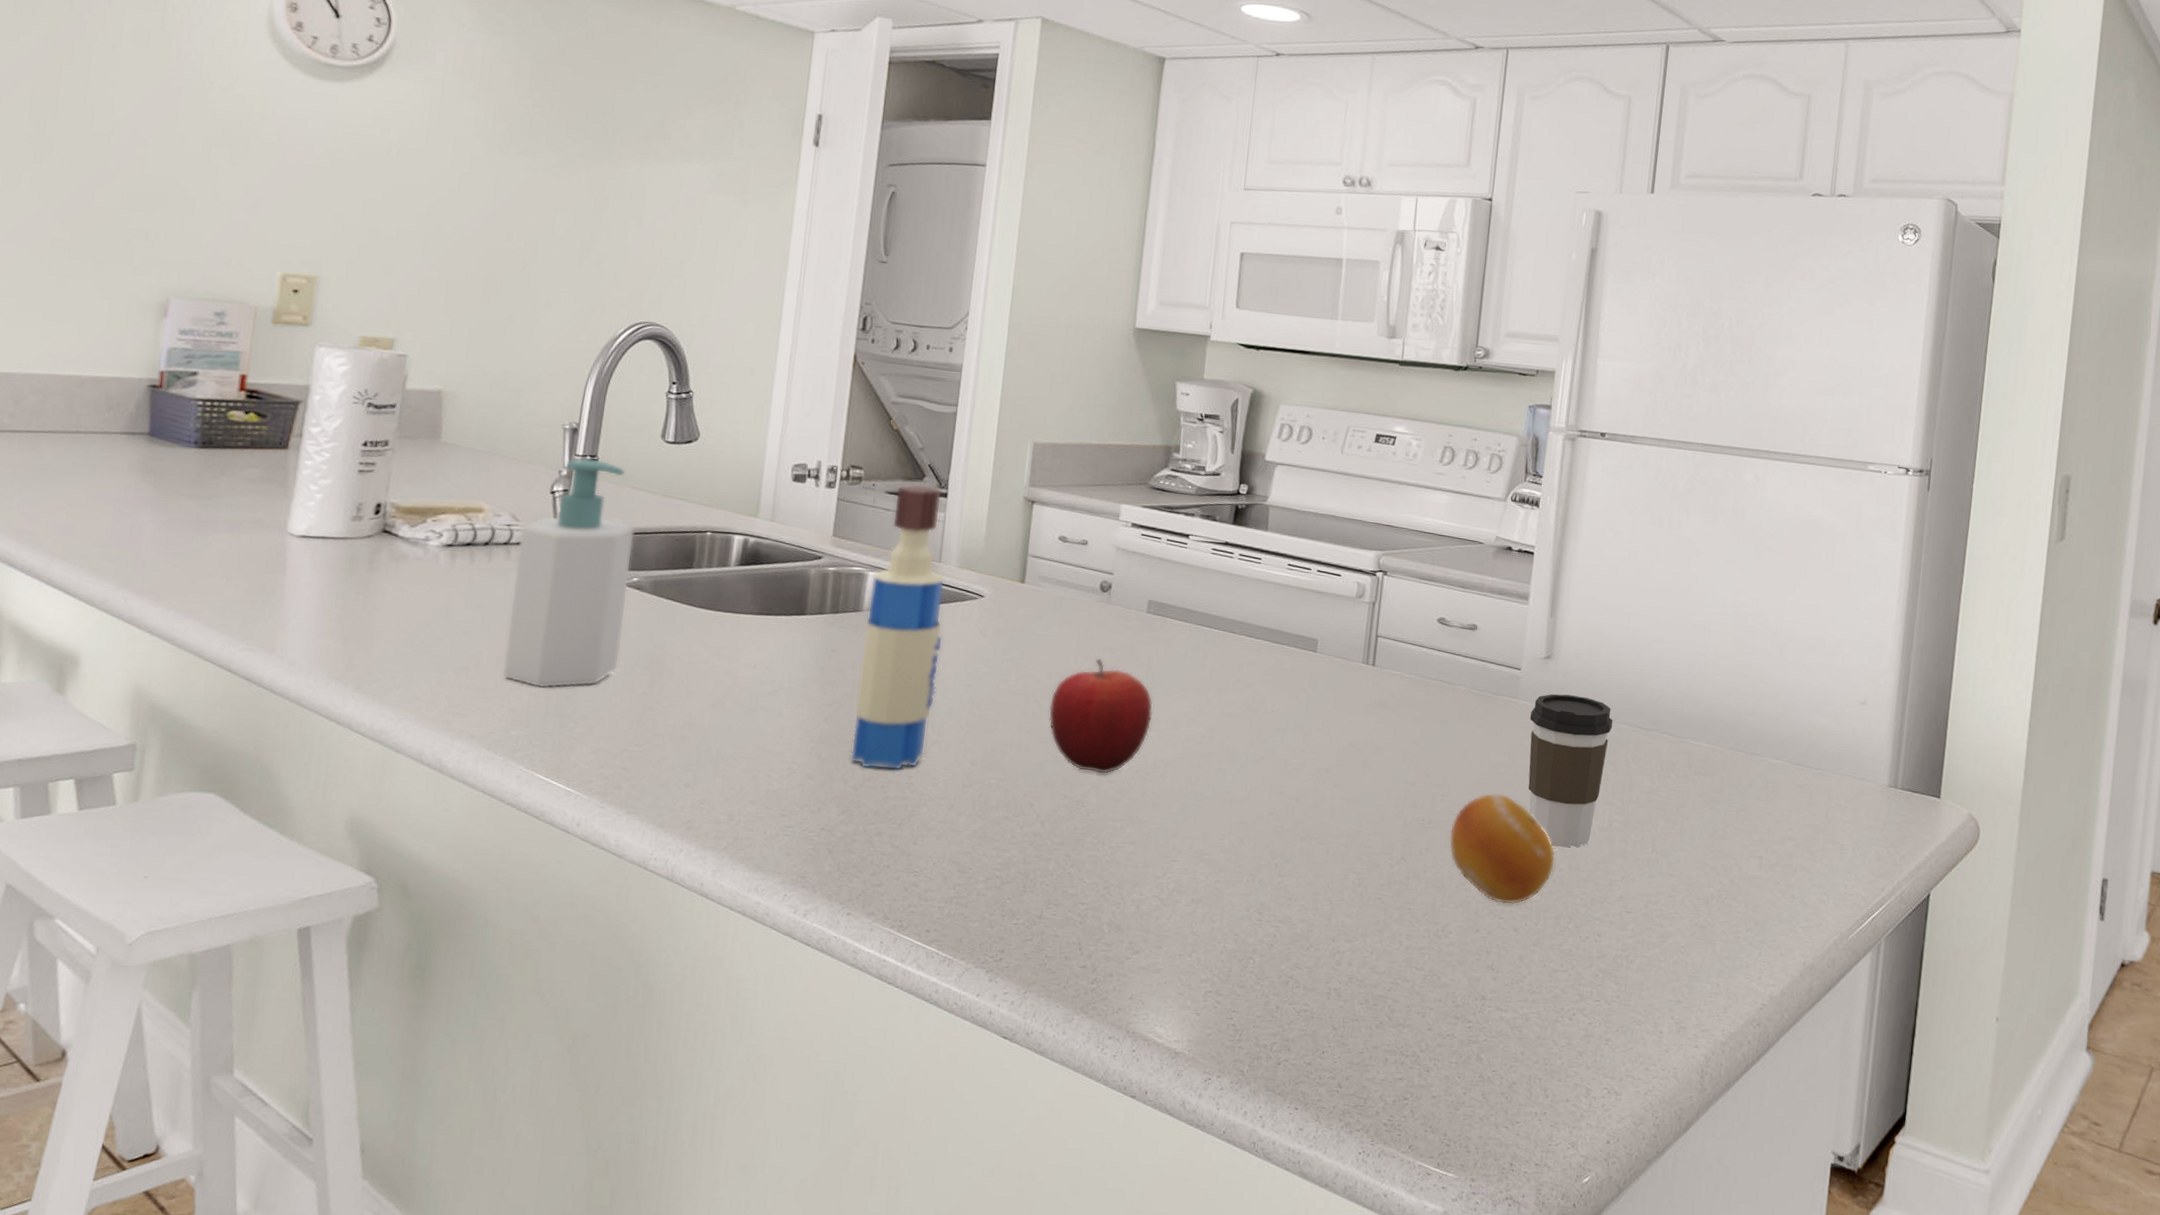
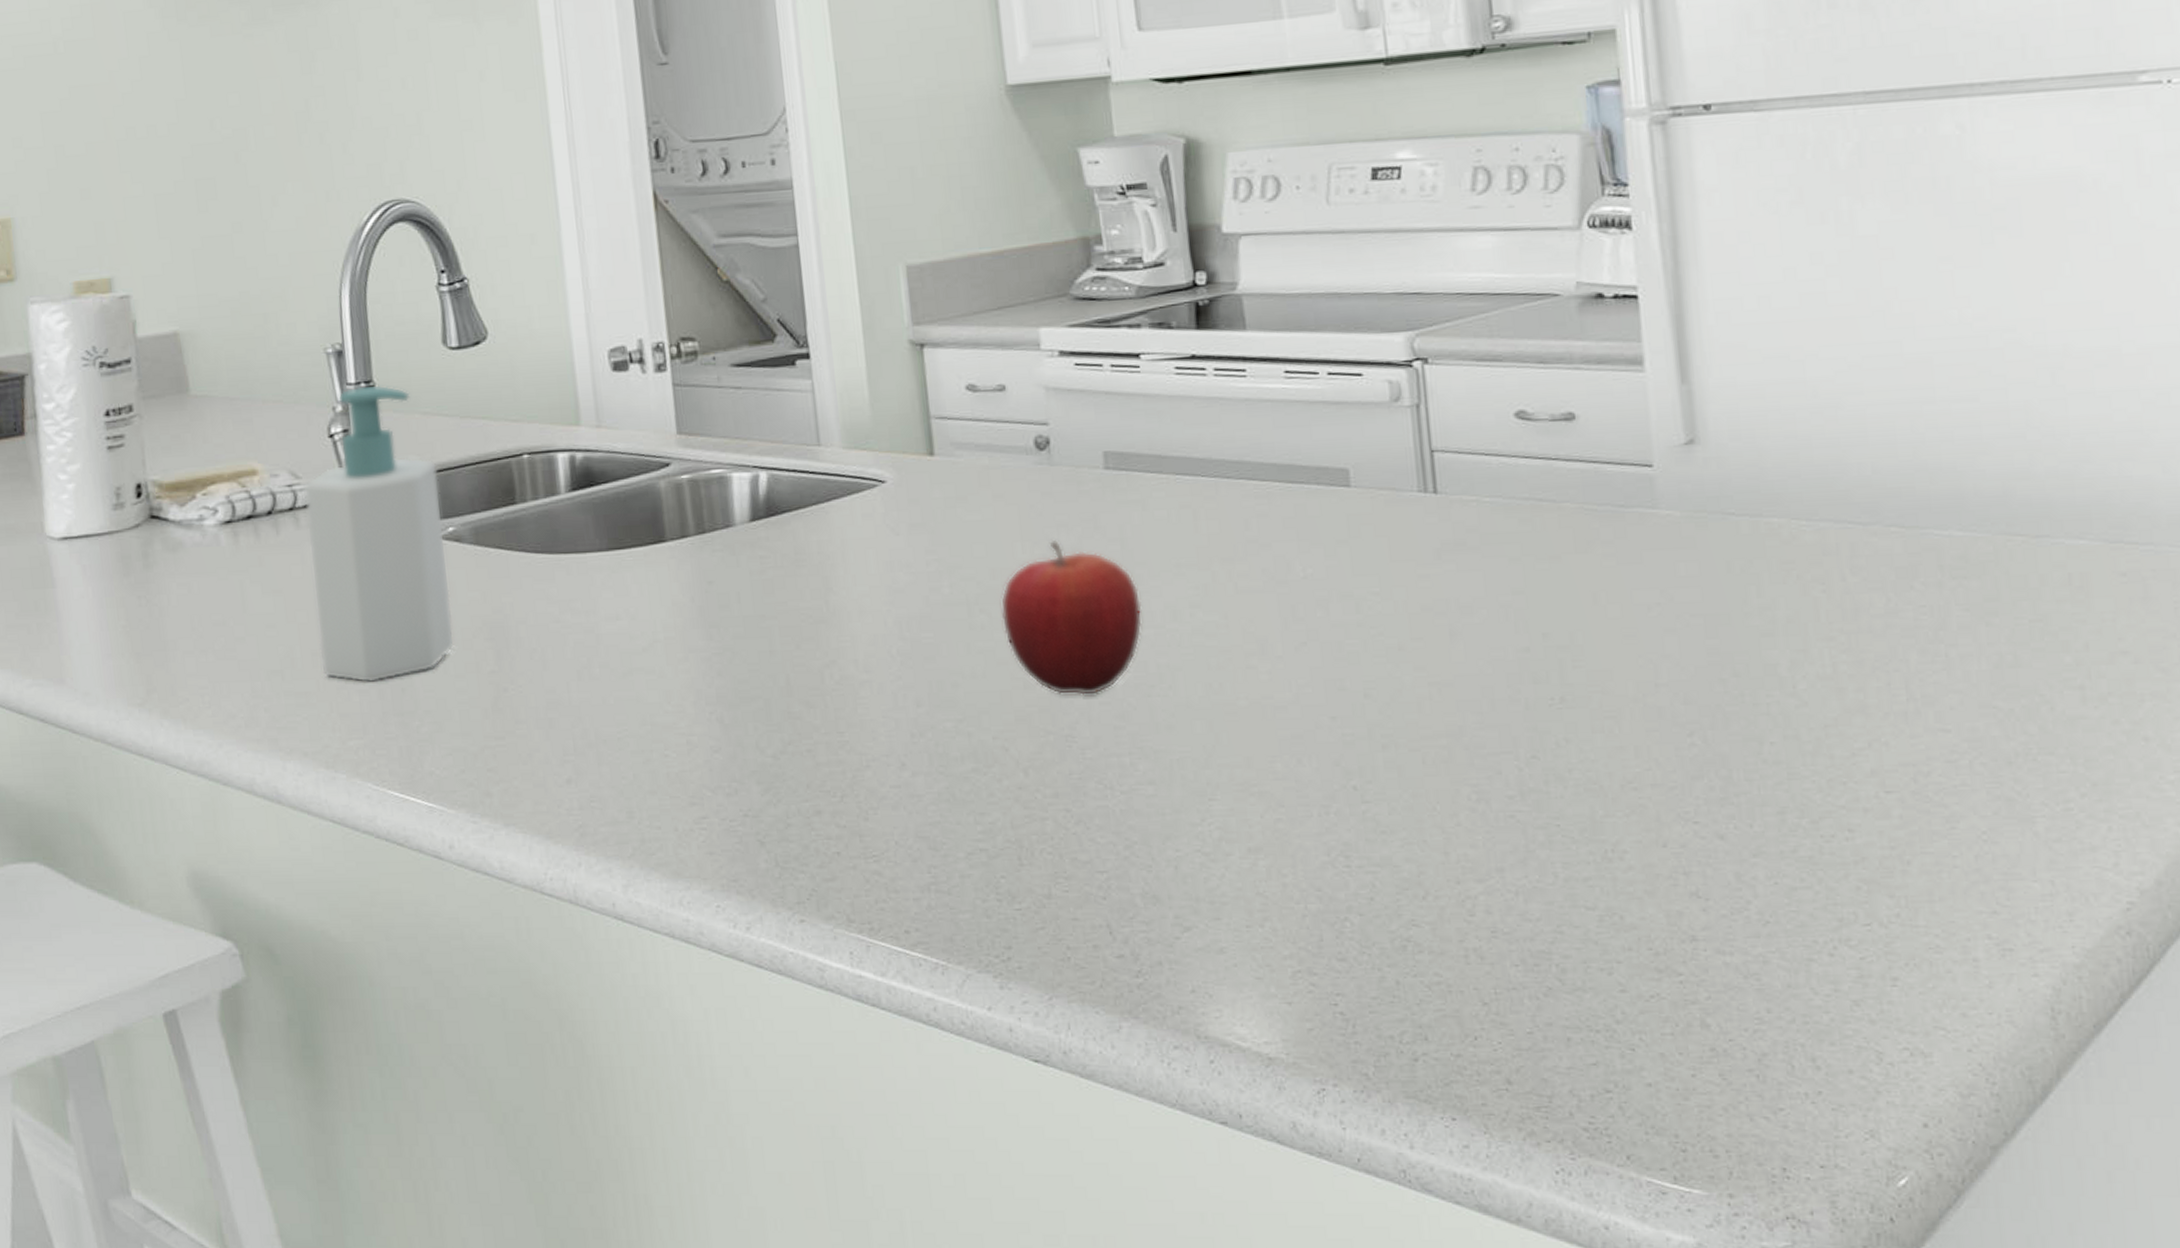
tequila bottle: present [850,484,947,770] -> none [736,346,855,729]
fruit: present [1448,792,1556,905] -> none [1594,646,1763,804]
coffee cup: present [1528,693,1613,847] -> none [1680,490,1810,711]

